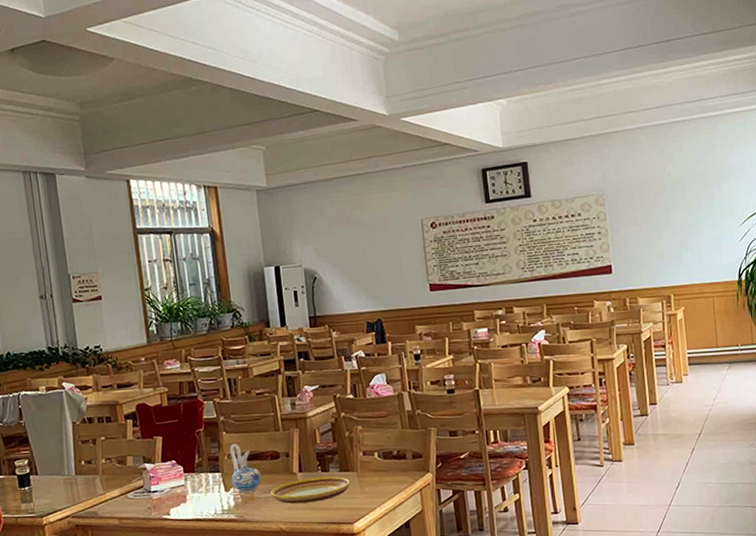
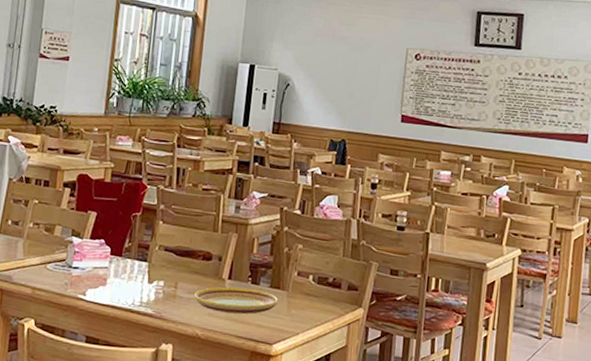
ceramic pitcher: present [229,444,261,493] -> none [157,236,188,290]

